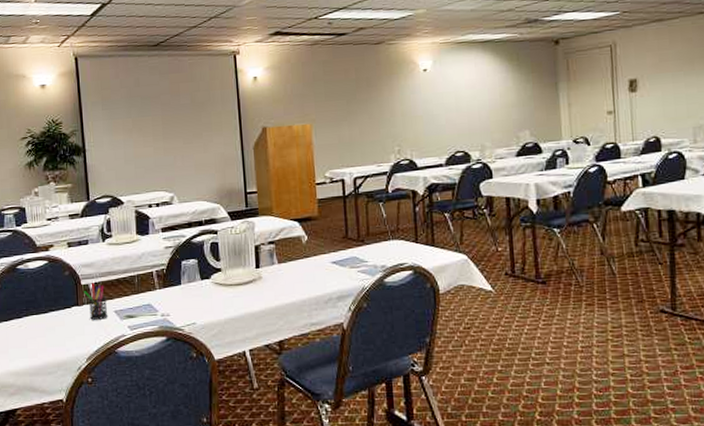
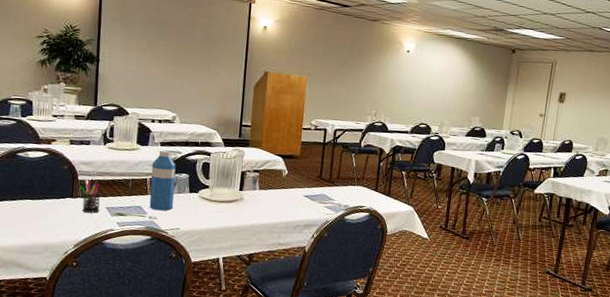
water bottle: none [156,236,186,306] -> present [149,150,176,211]

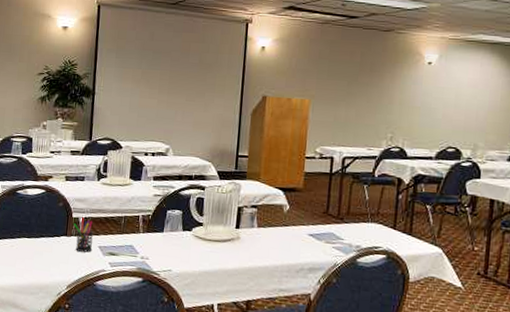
water bottle: present [149,150,176,211] -> none [141,185,169,251]

